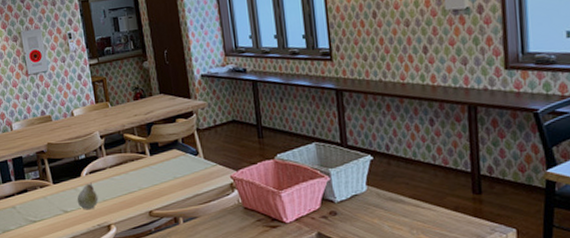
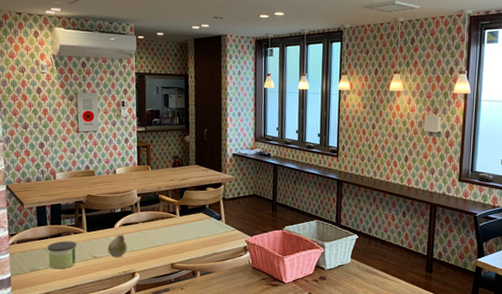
candle: none [15,196,47,228] -> present [47,241,77,270]

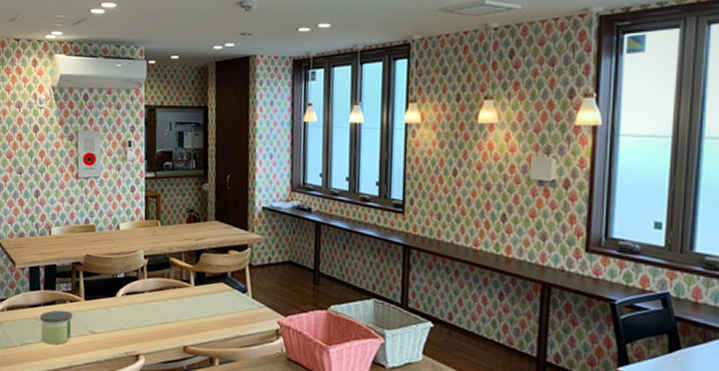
fruit: present [107,234,128,258] -> none [107,304,131,335]

